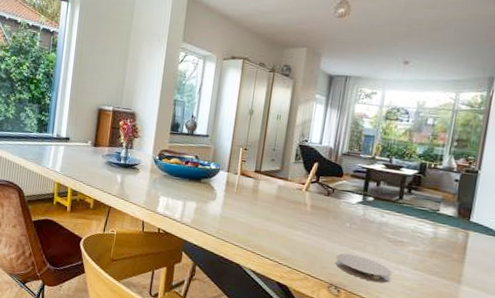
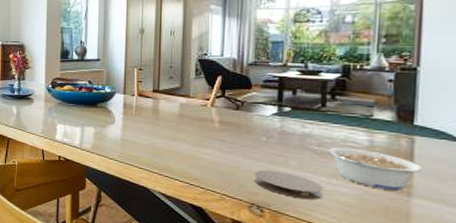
legume: none [400,236,472,278] -> present [328,147,423,191]

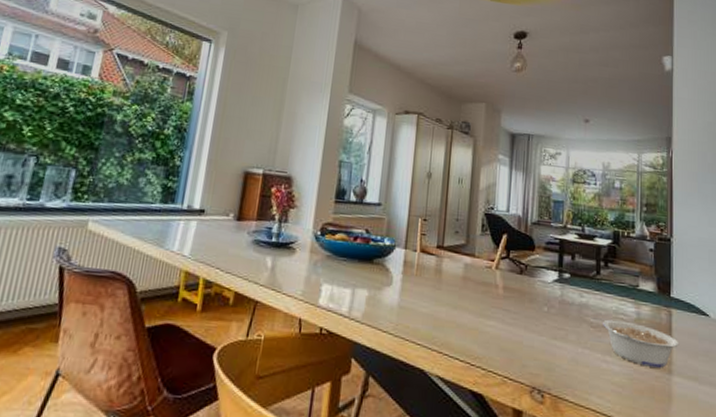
coaster: present [253,170,323,200] -> none [535,345,599,381]

